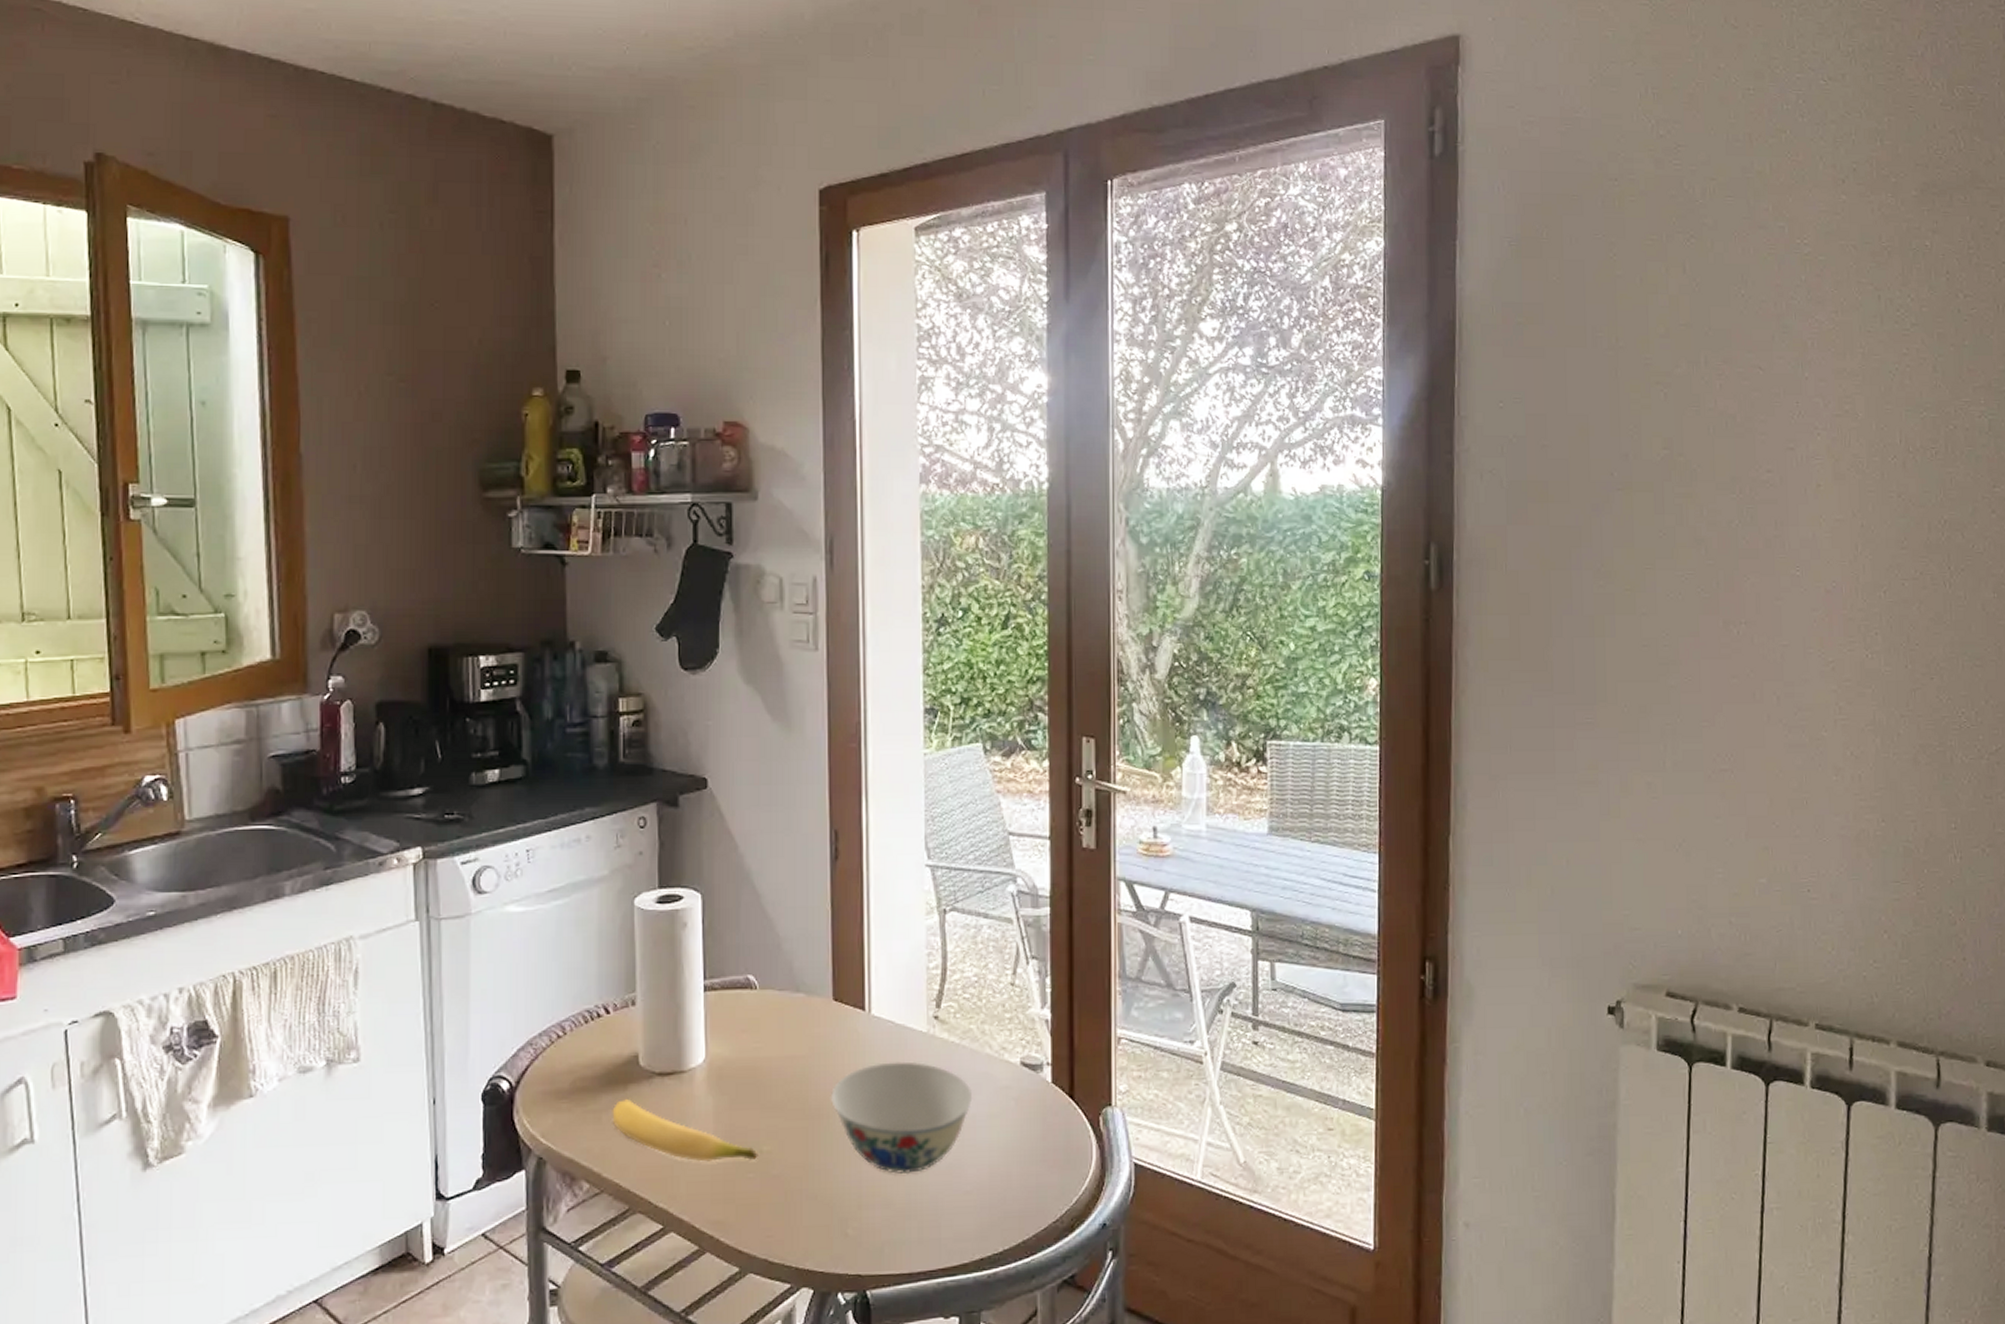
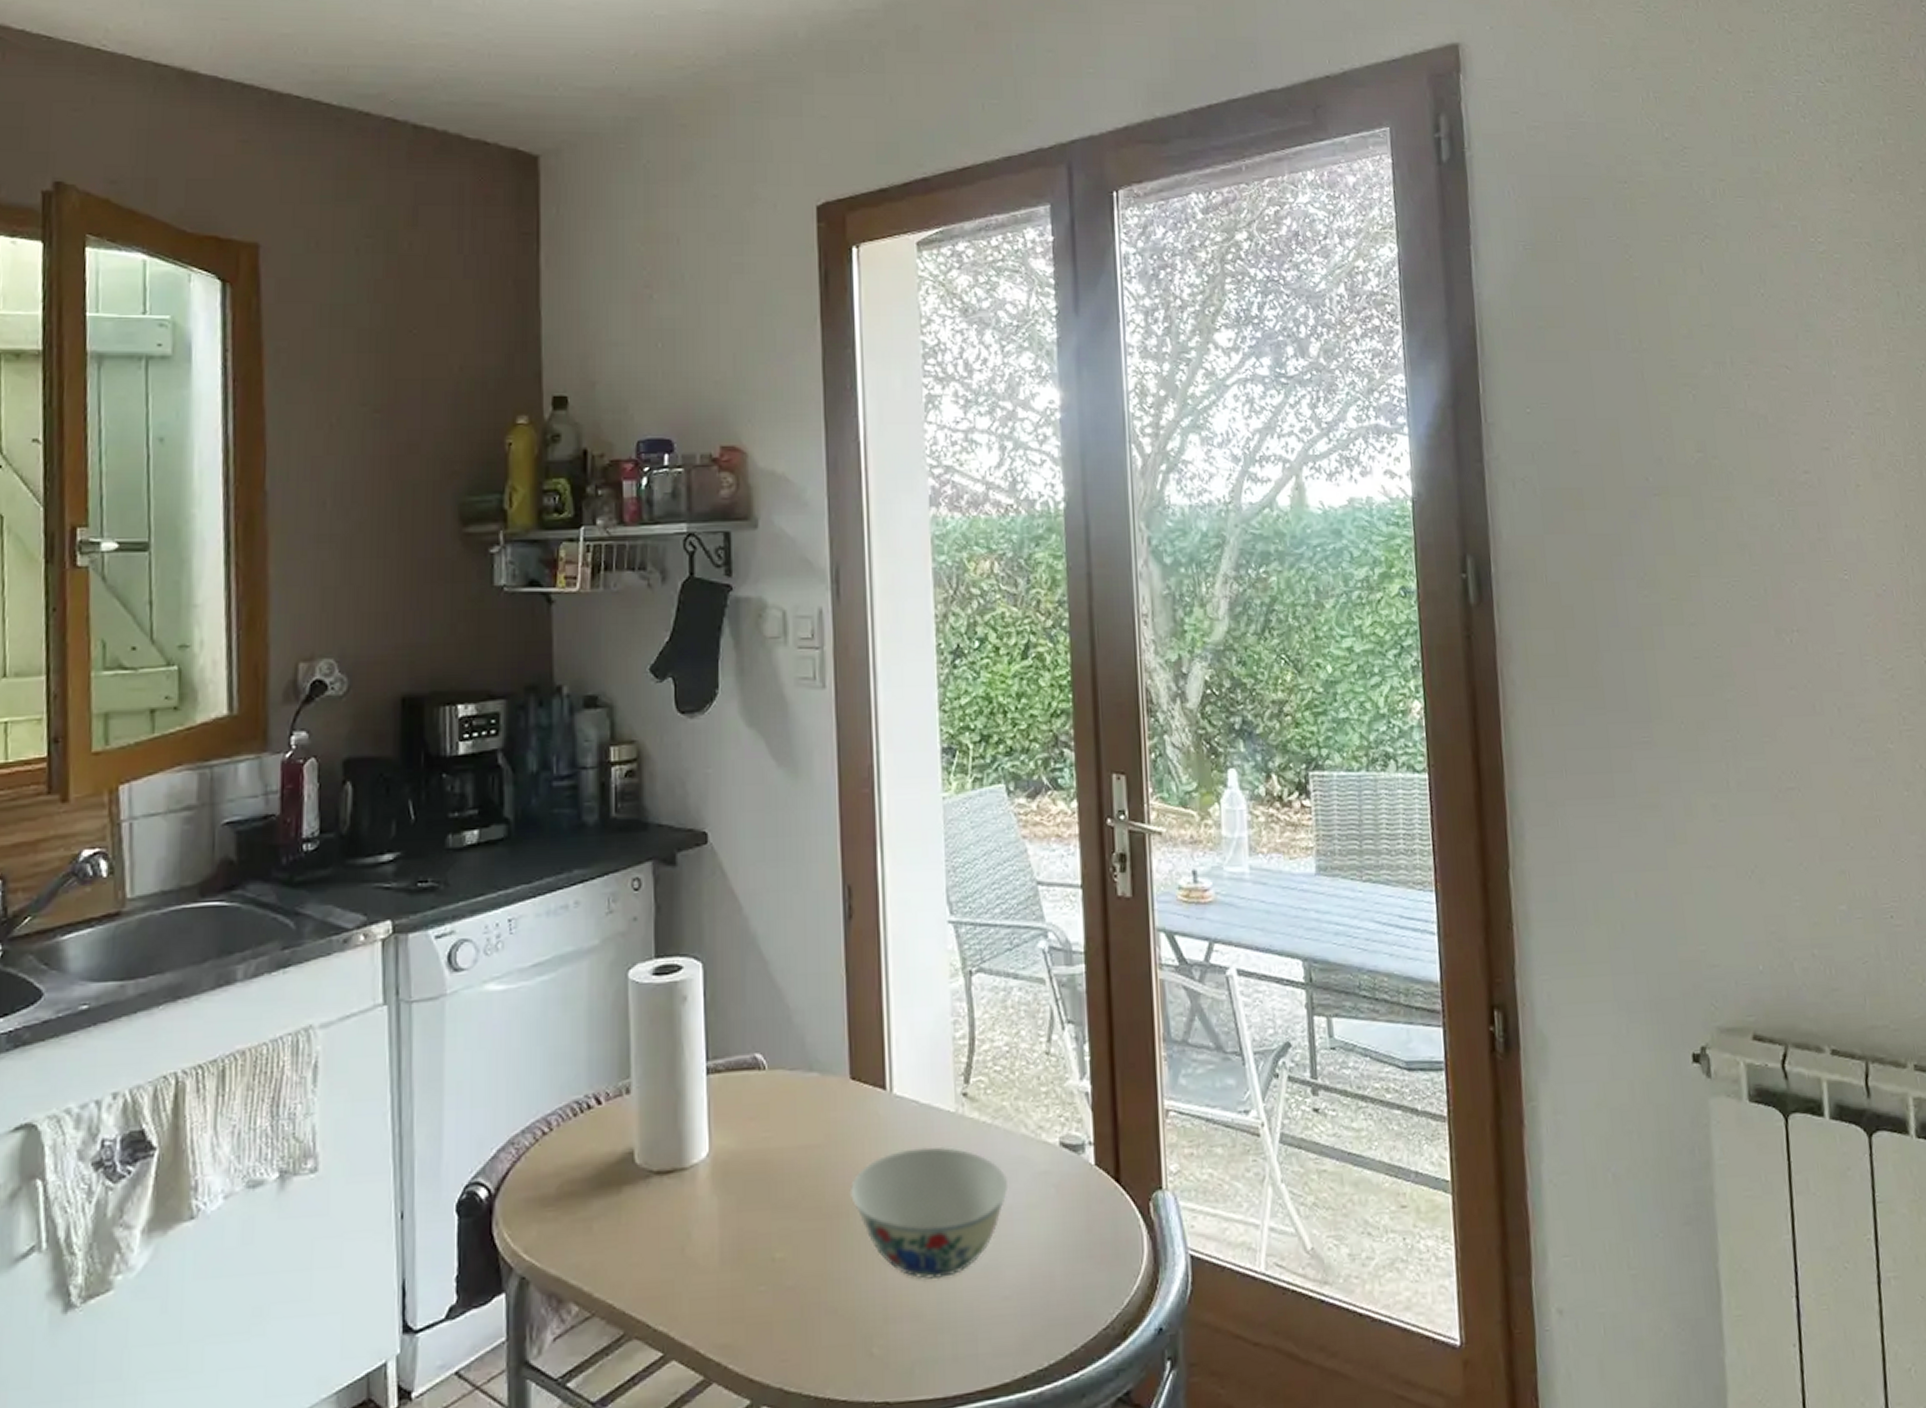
banana: present [612,1099,758,1162] -> none [604,1204,770,1275]

